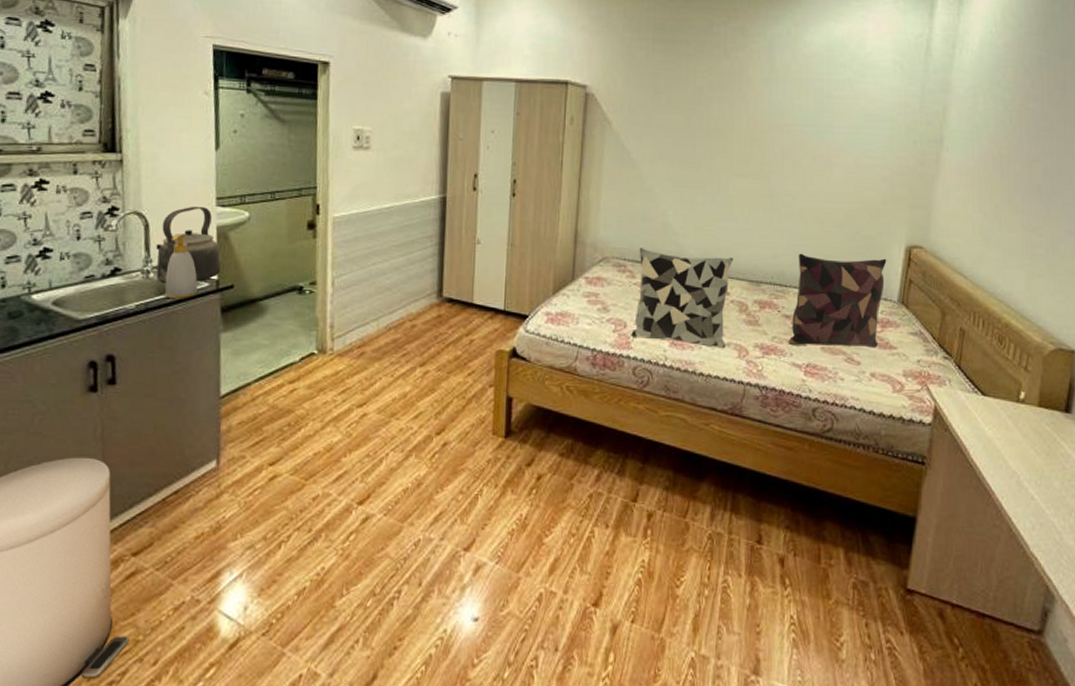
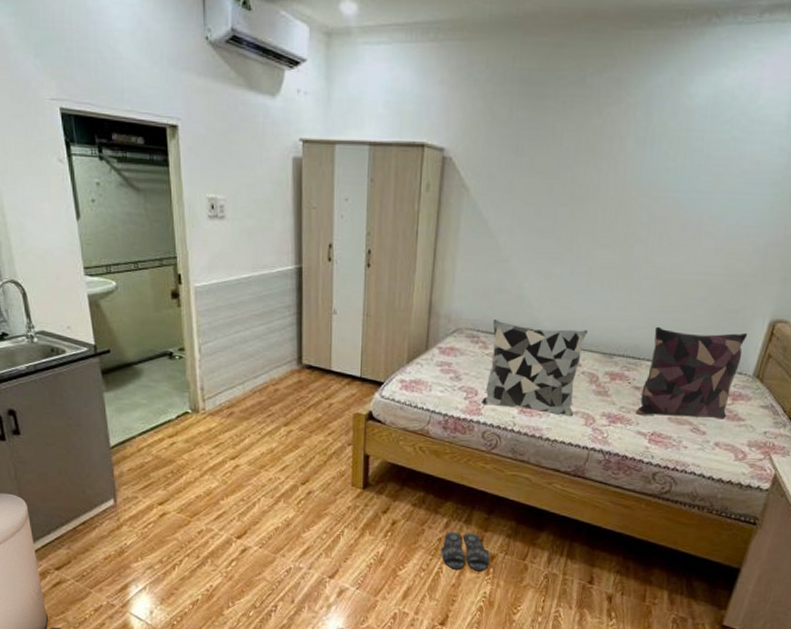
kettle: present [156,207,221,283] -> none [35,276,97,347]
soap bottle: present [164,234,199,300] -> none [47,302,79,362]
slippers: none [591,486,647,534] -> present [440,532,490,572]

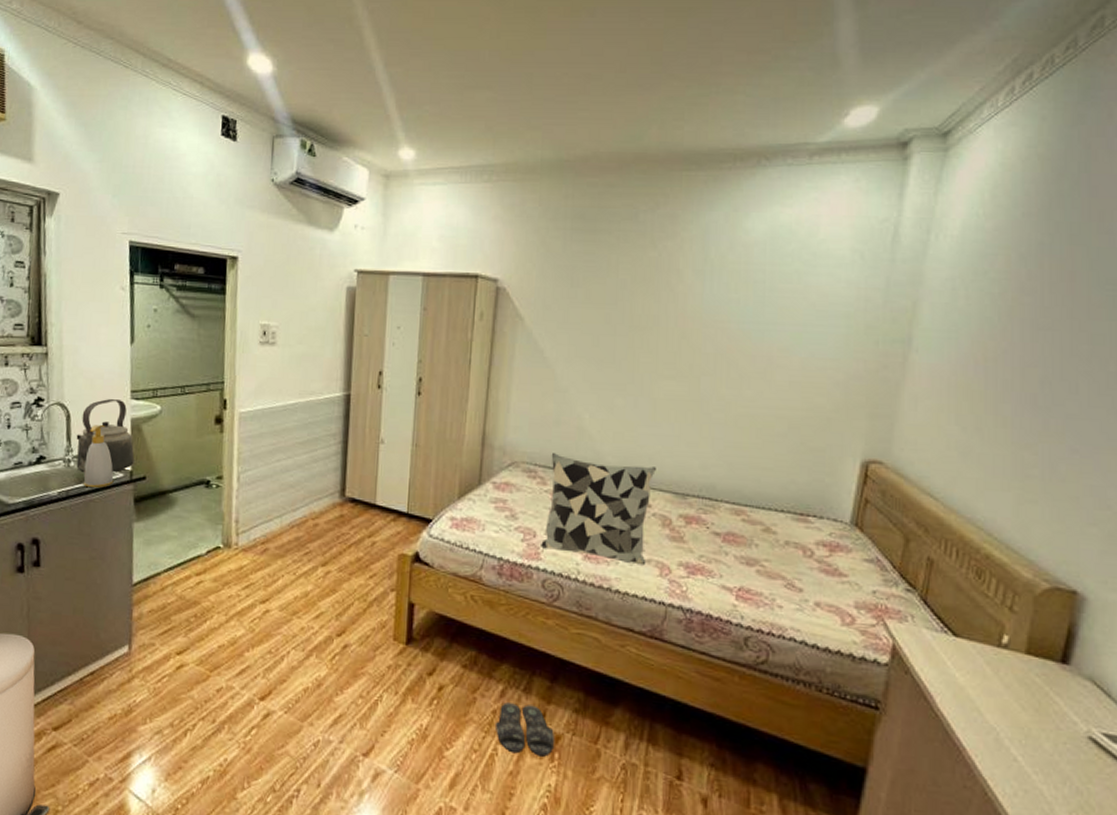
kettle: none [35,276,97,347] -> present [76,399,135,472]
soap bottle: none [47,302,79,362] -> present [83,425,114,489]
pillow: present [635,326,748,419] -> none [717,464,838,574]

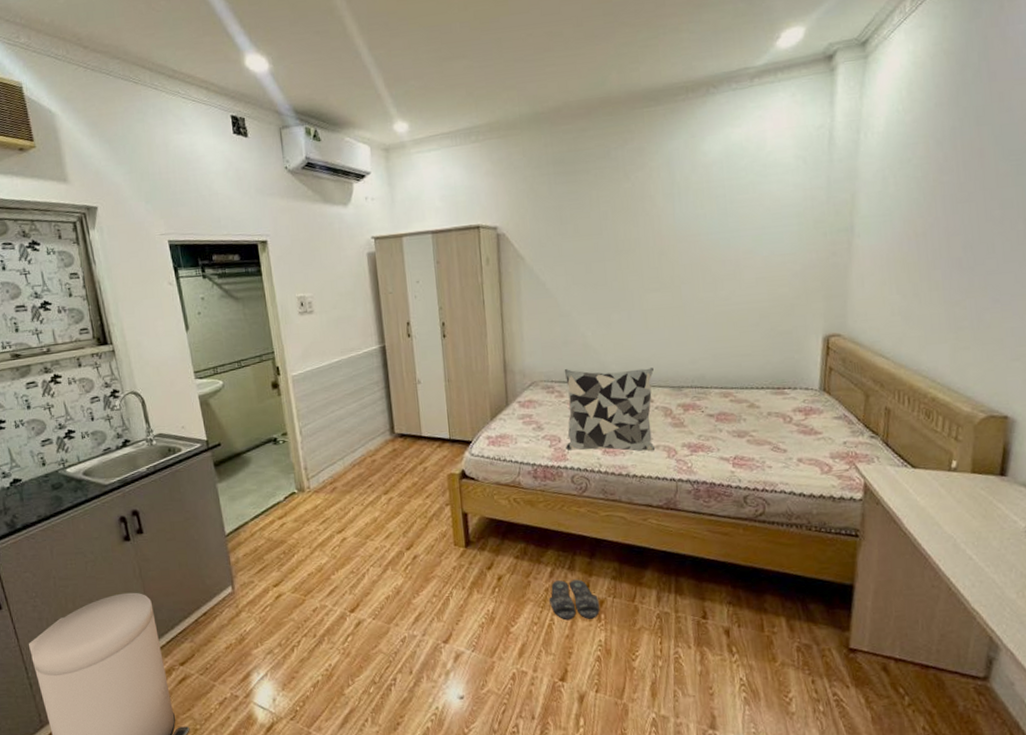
kettle: present [76,399,135,472] -> none [153,381,208,448]
soap bottle: present [83,425,114,489] -> none [164,405,194,461]

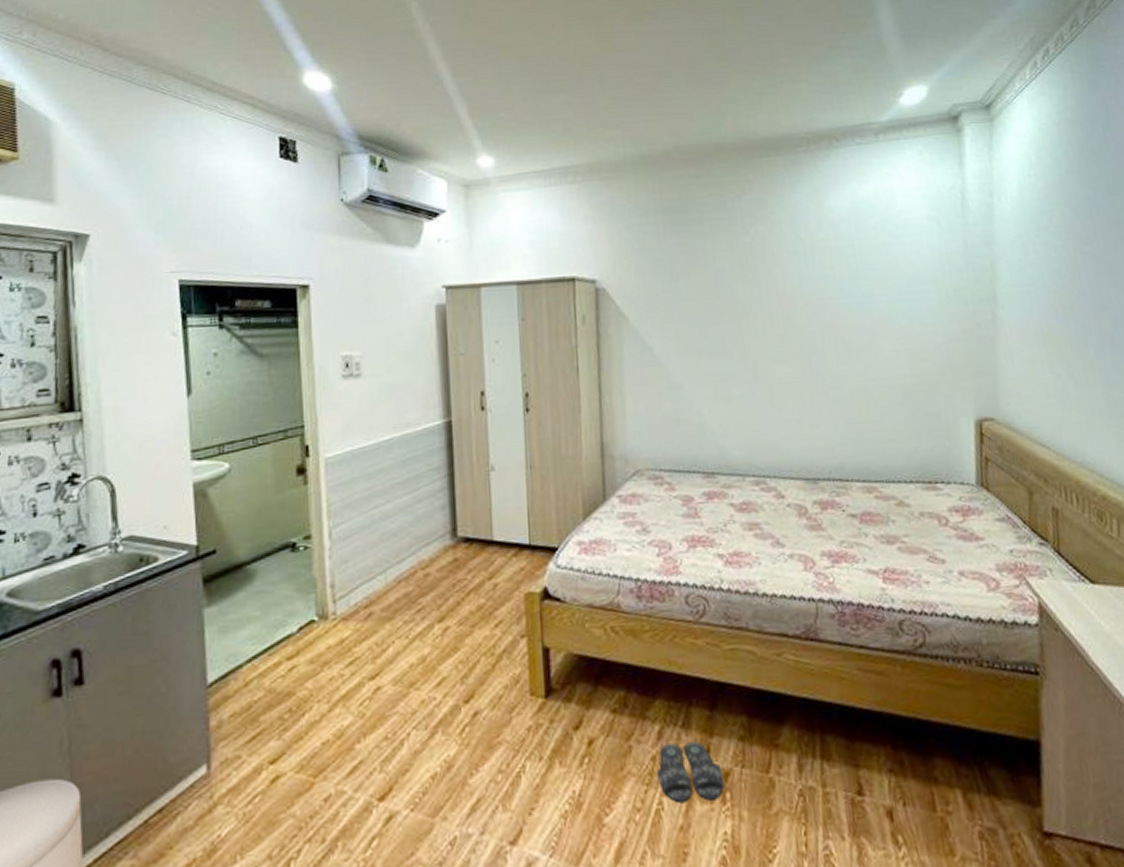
pillow: present [564,368,656,451] -> none [675,455,789,562]

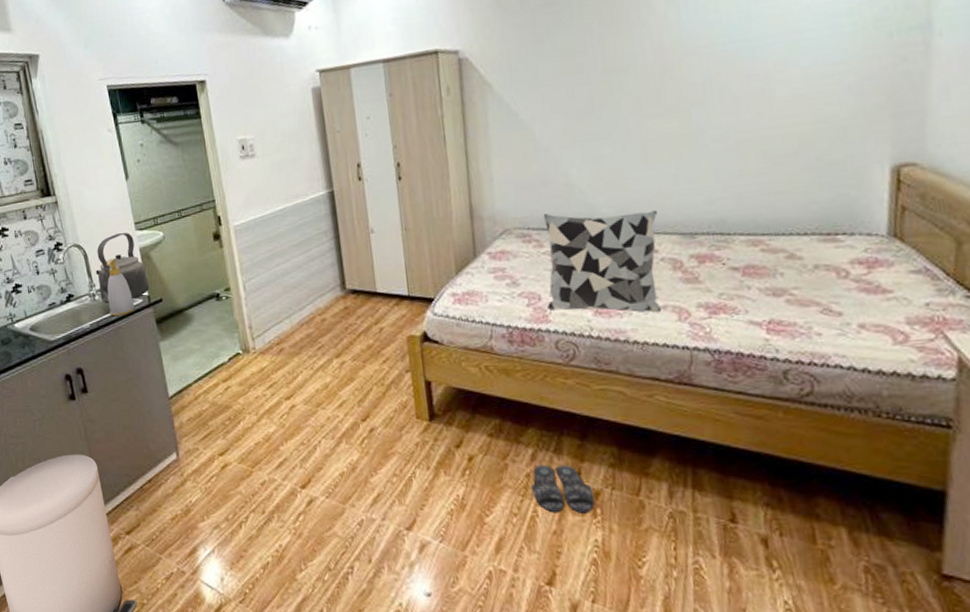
kettle: none [124,463,200,556] -> present [96,232,150,303]
soap bottle: none [135,496,176,575] -> present [106,258,135,317]
pillow: none [675,455,789,562] -> present [543,210,662,313]

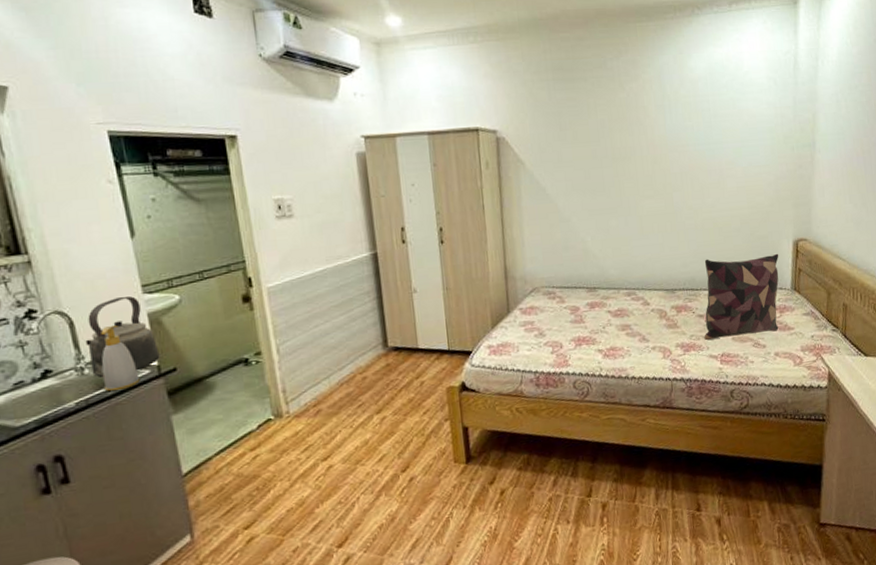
slippers: present [530,465,595,513] -> none [552,485,602,529]
pillow: present [543,210,662,313] -> none [565,272,652,356]
pillow: none [740,185,866,301] -> present [704,253,779,340]

